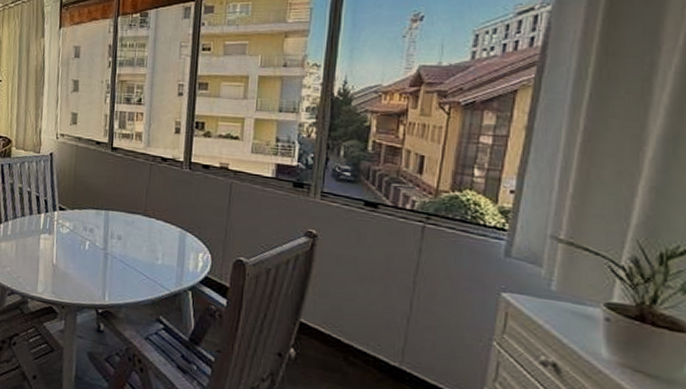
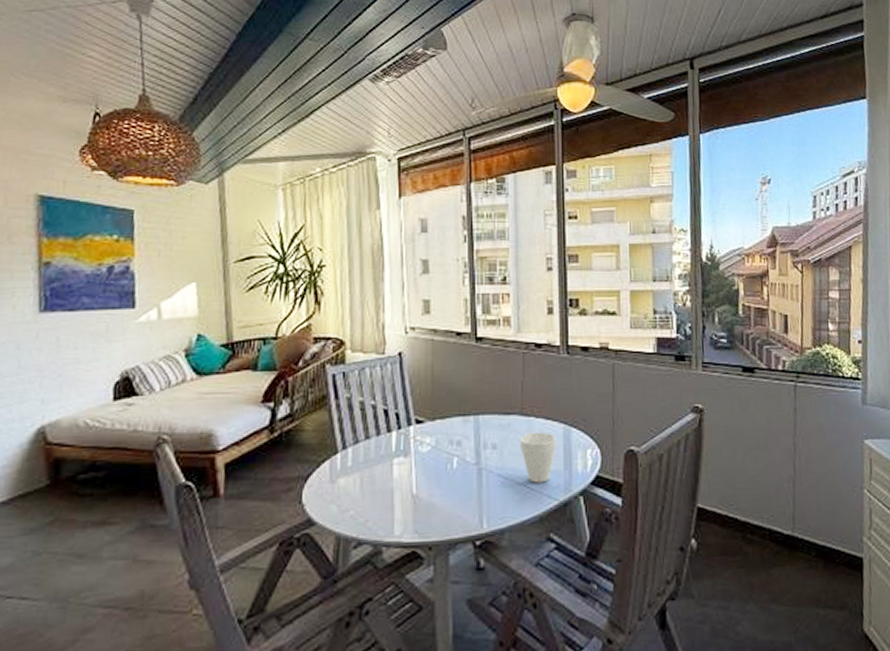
cup: none [141,231,173,274] -> present [520,431,557,483]

